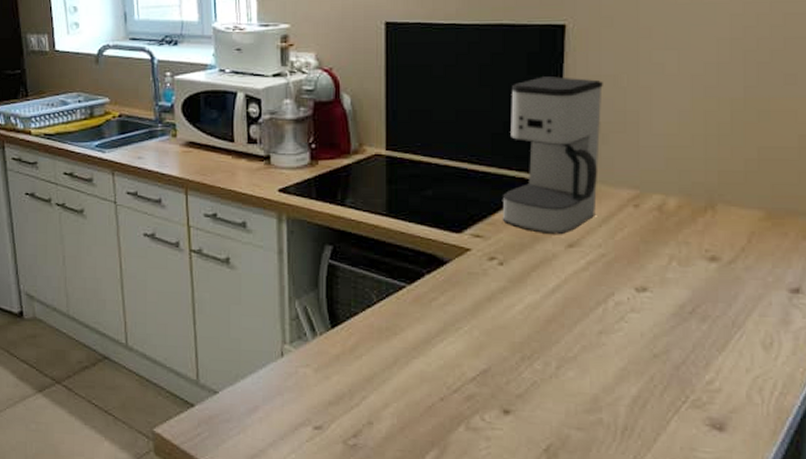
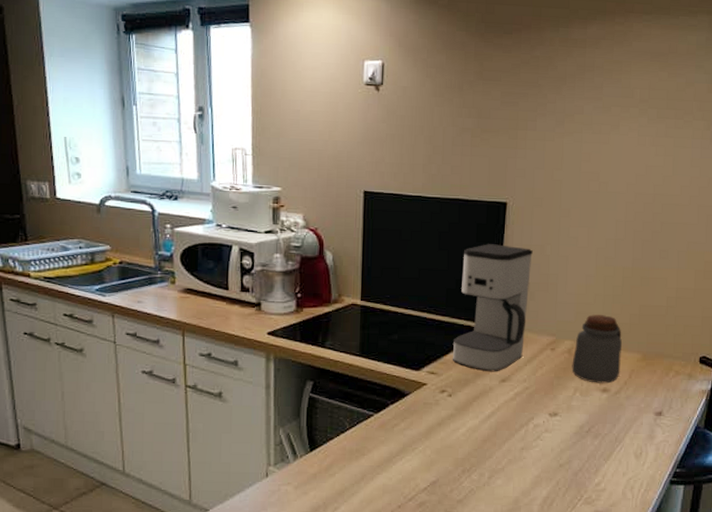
jar: none [664,161,736,250] -> present [571,315,623,384]

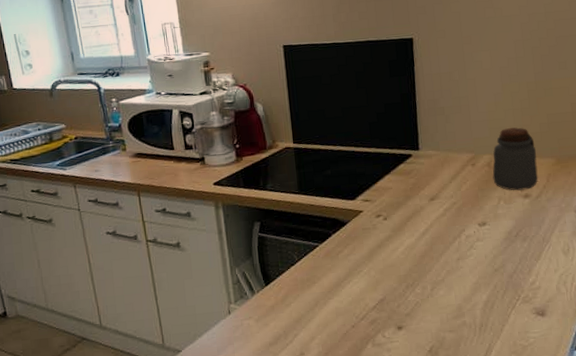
coffee maker: present [452,244,533,372] -> none [380,76,447,193]

